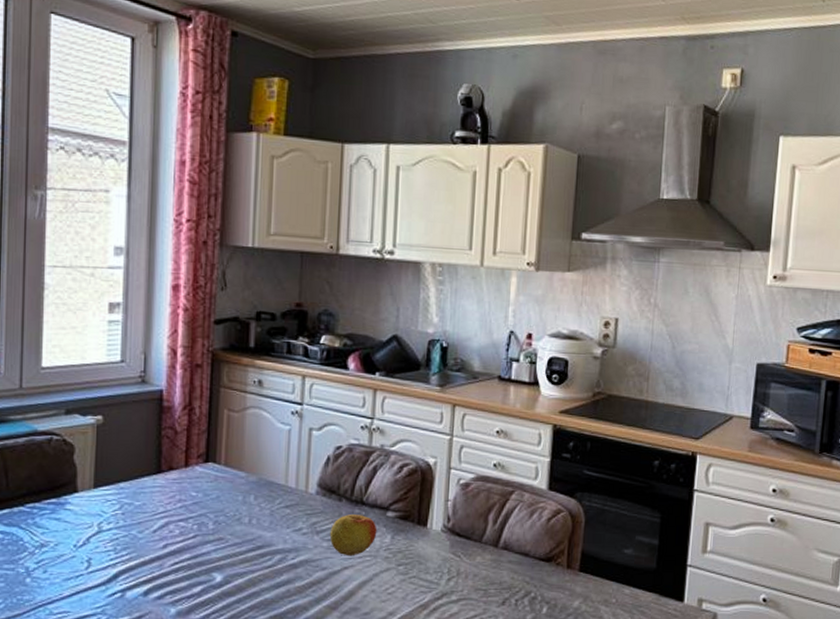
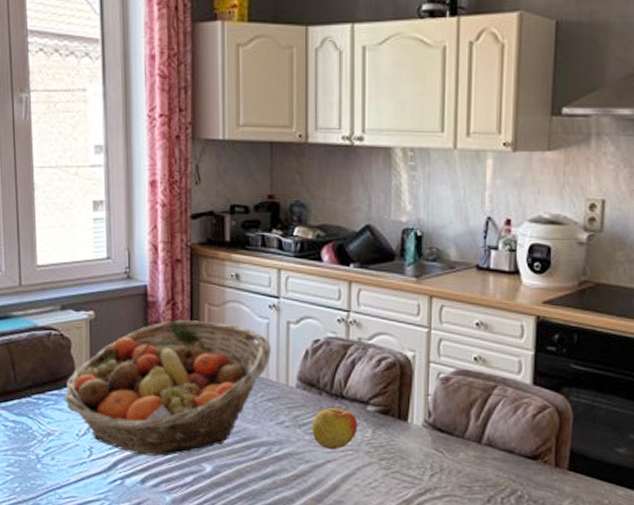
fruit basket: none [62,426,292,566] -> present [63,320,271,456]

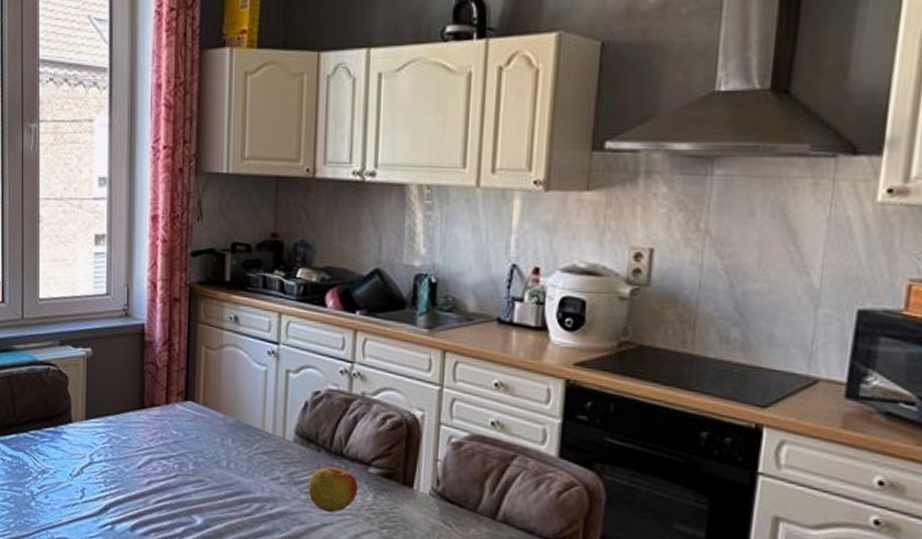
fruit basket: present [63,320,271,456] -> none [59,362,268,504]

